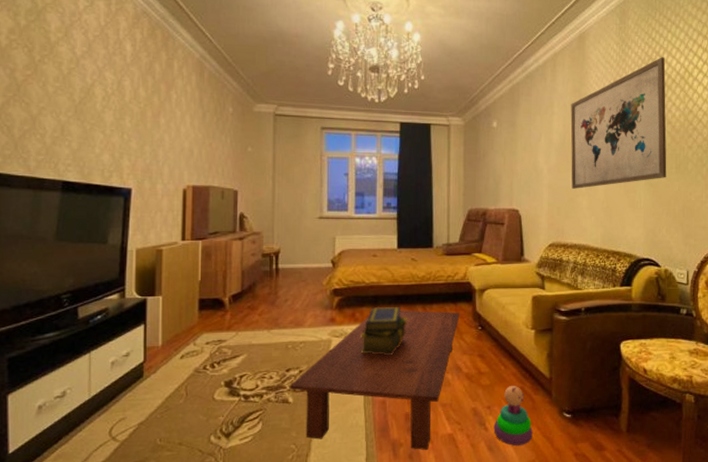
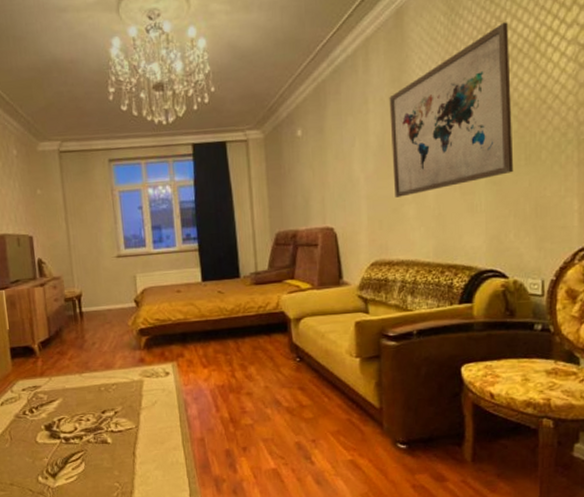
coffee table: present [289,310,460,450] -> none [106,344,275,485]
stack of books: present [360,306,408,356] -> none [172,343,221,393]
stacking toy: present [493,386,533,446] -> none [320,418,364,479]

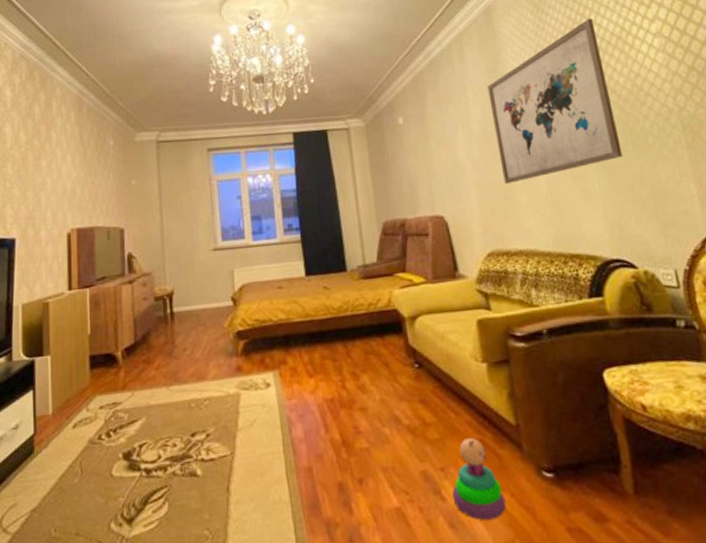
stacking toy: none [320,418,364,479] -> present [452,438,506,520]

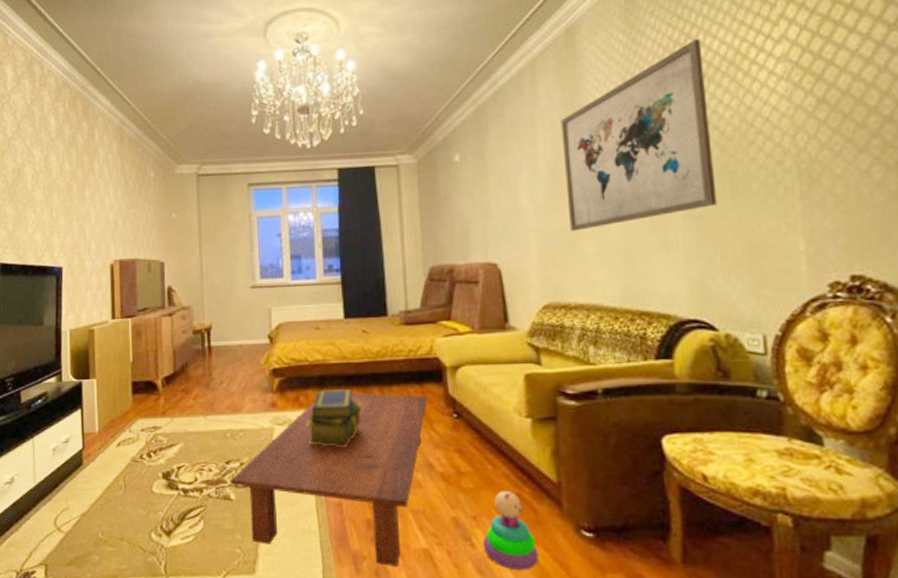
coffee table: none [196,348,390,531] -> present [230,392,428,567]
stack of books: none [273,347,329,409] -> present [307,388,363,448]

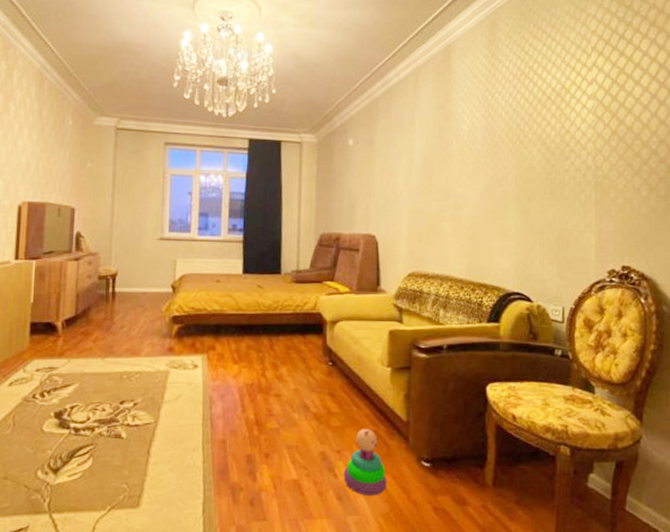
coffee table: present [230,392,428,567] -> none [122,341,309,496]
stack of books: present [307,388,363,448] -> none [200,336,253,391]
wall art: present [561,39,717,231] -> none [433,72,541,214]

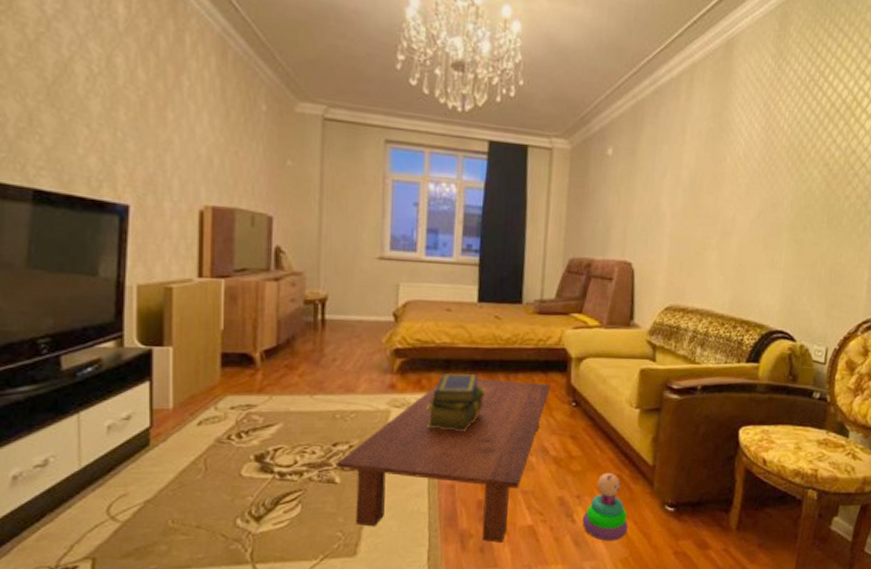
coffee table: none [122,341,309,496] -> present [336,378,551,543]
stack of books: none [200,336,253,391] -> present [426,372,487,432]

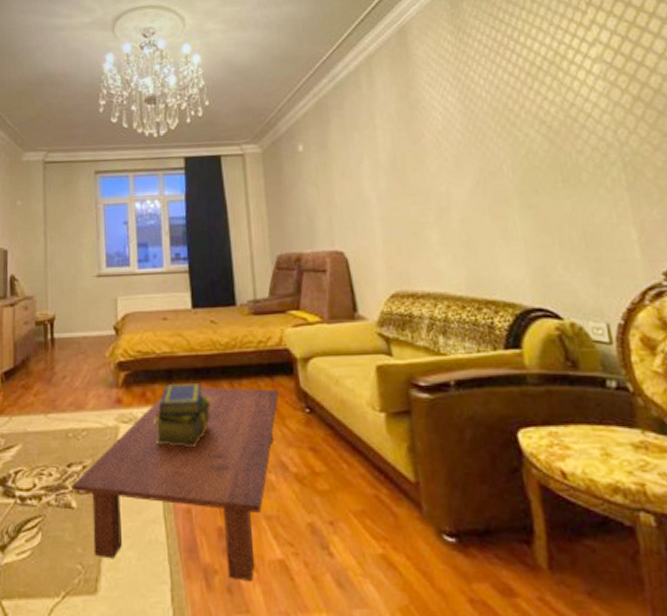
stacking toy: present [582,473,628,541] -> none [341,493,401,582]

